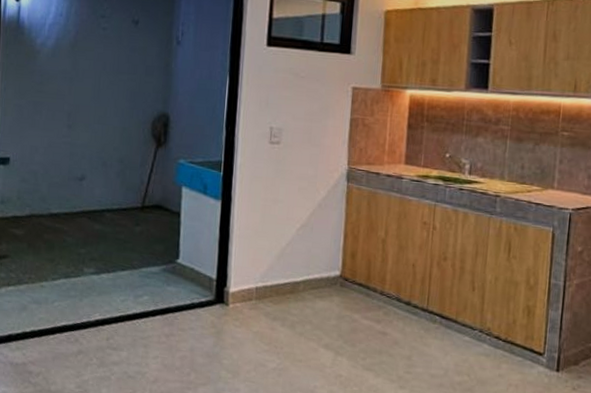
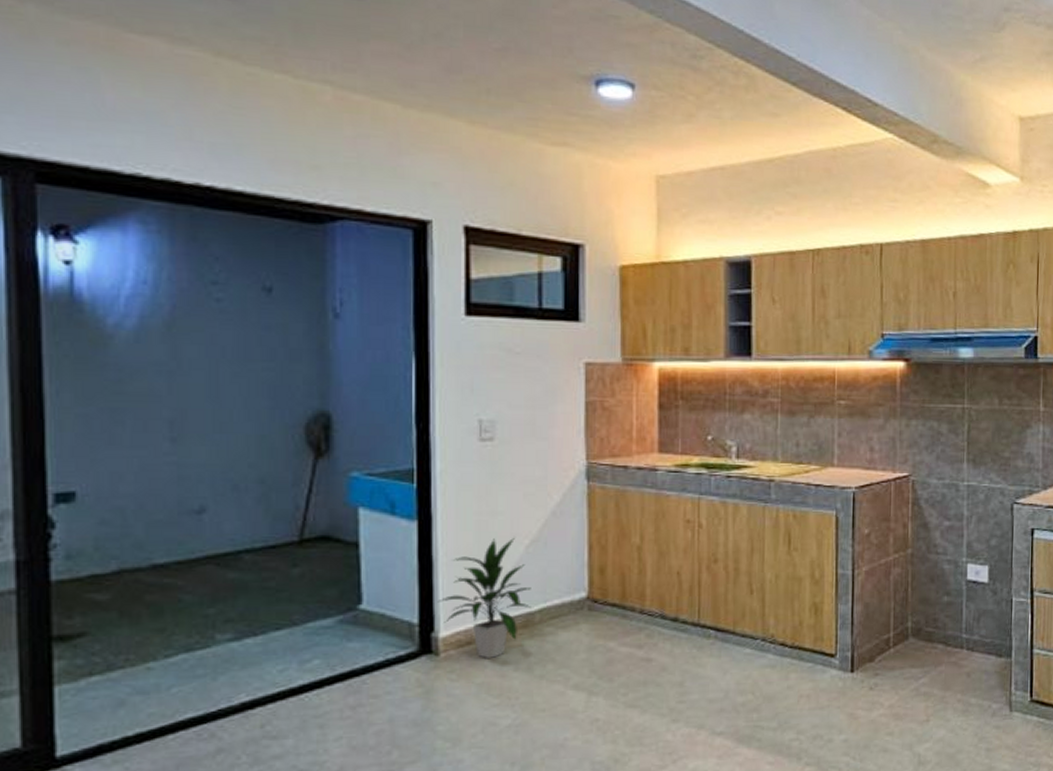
indoor plant: none [230,220,299,314] -> present [437,537,531,658]

